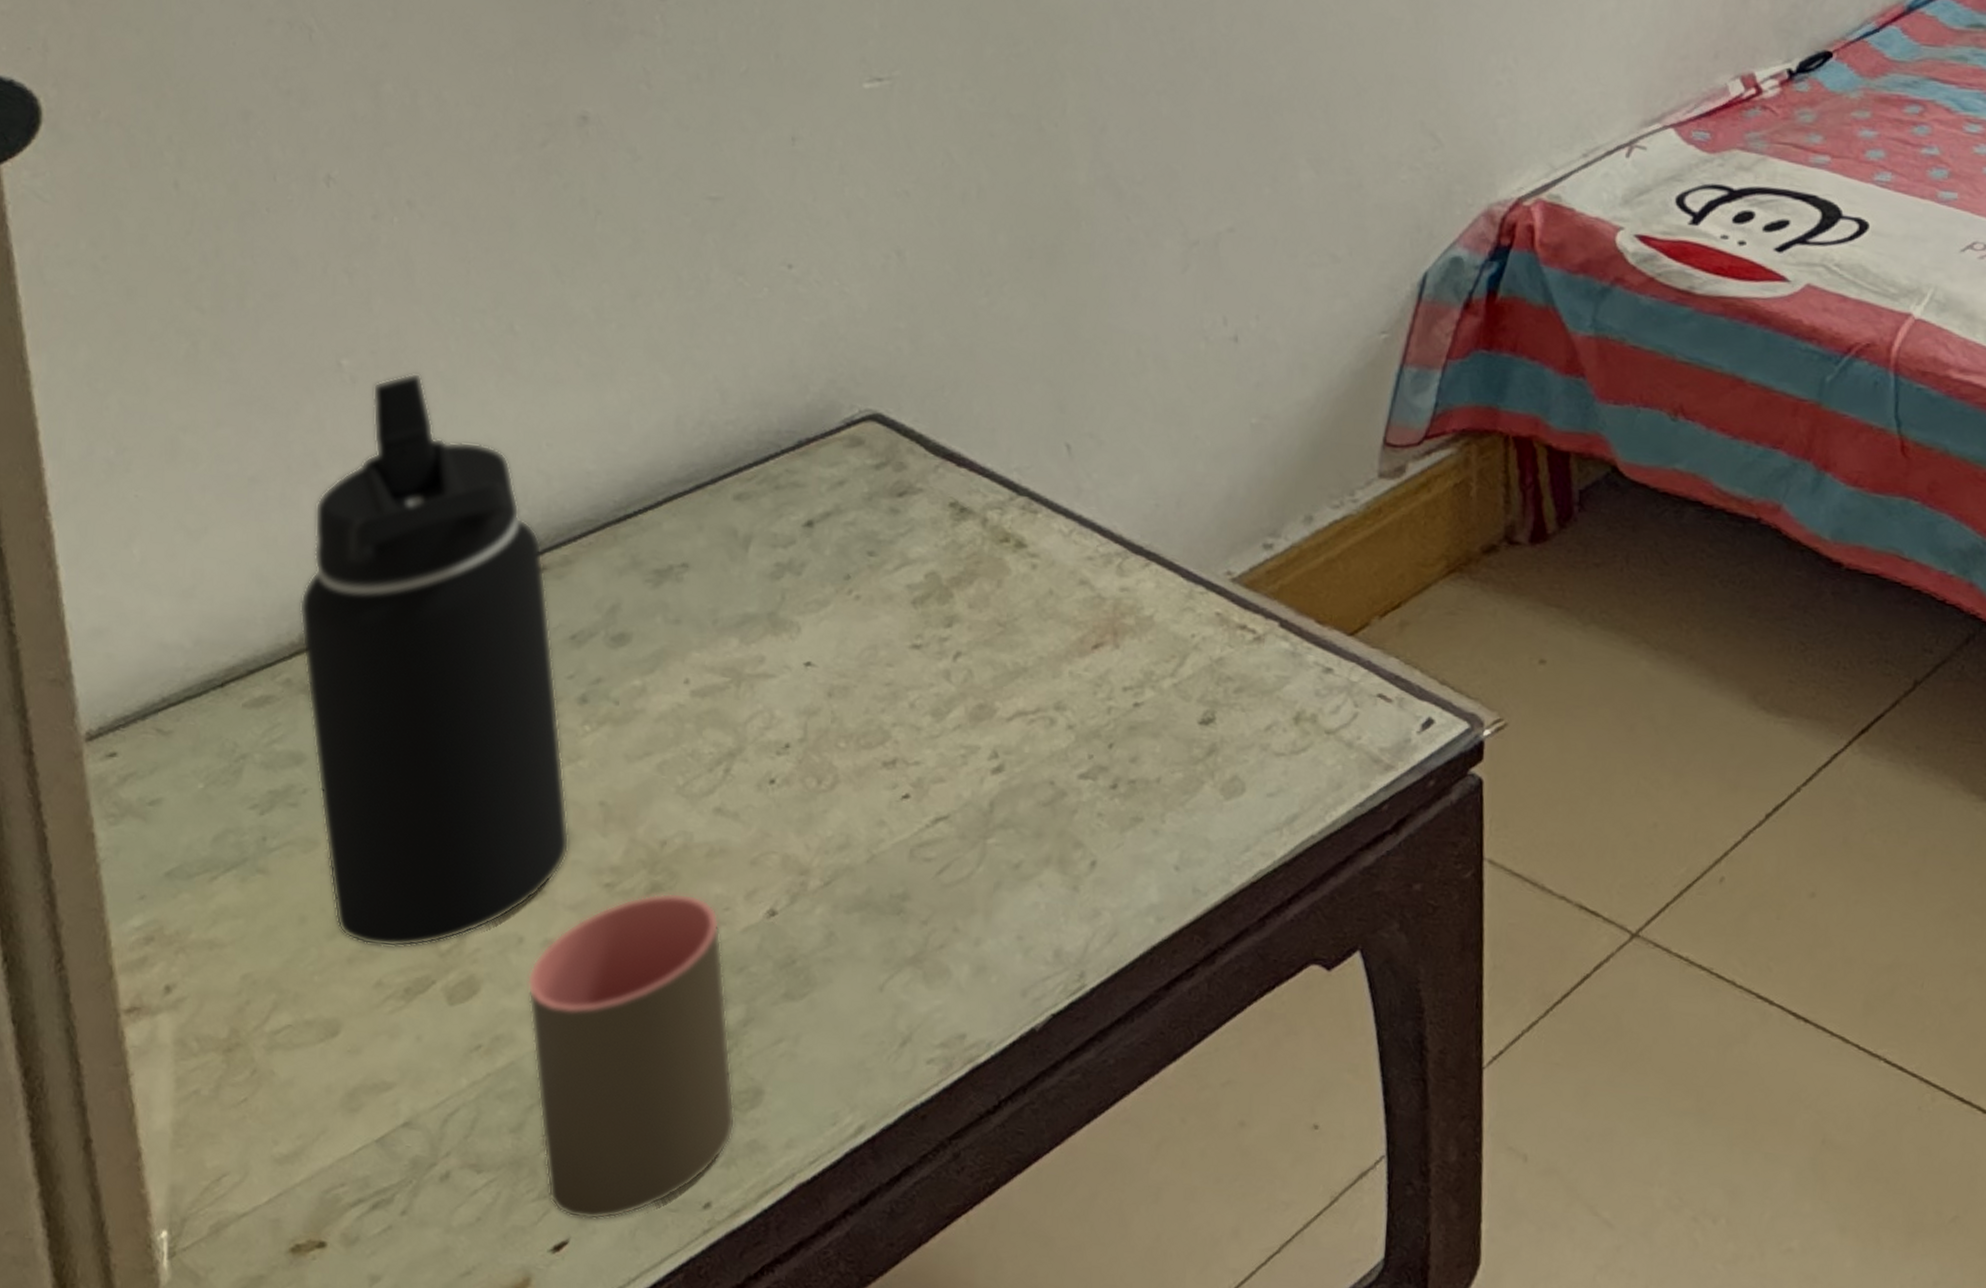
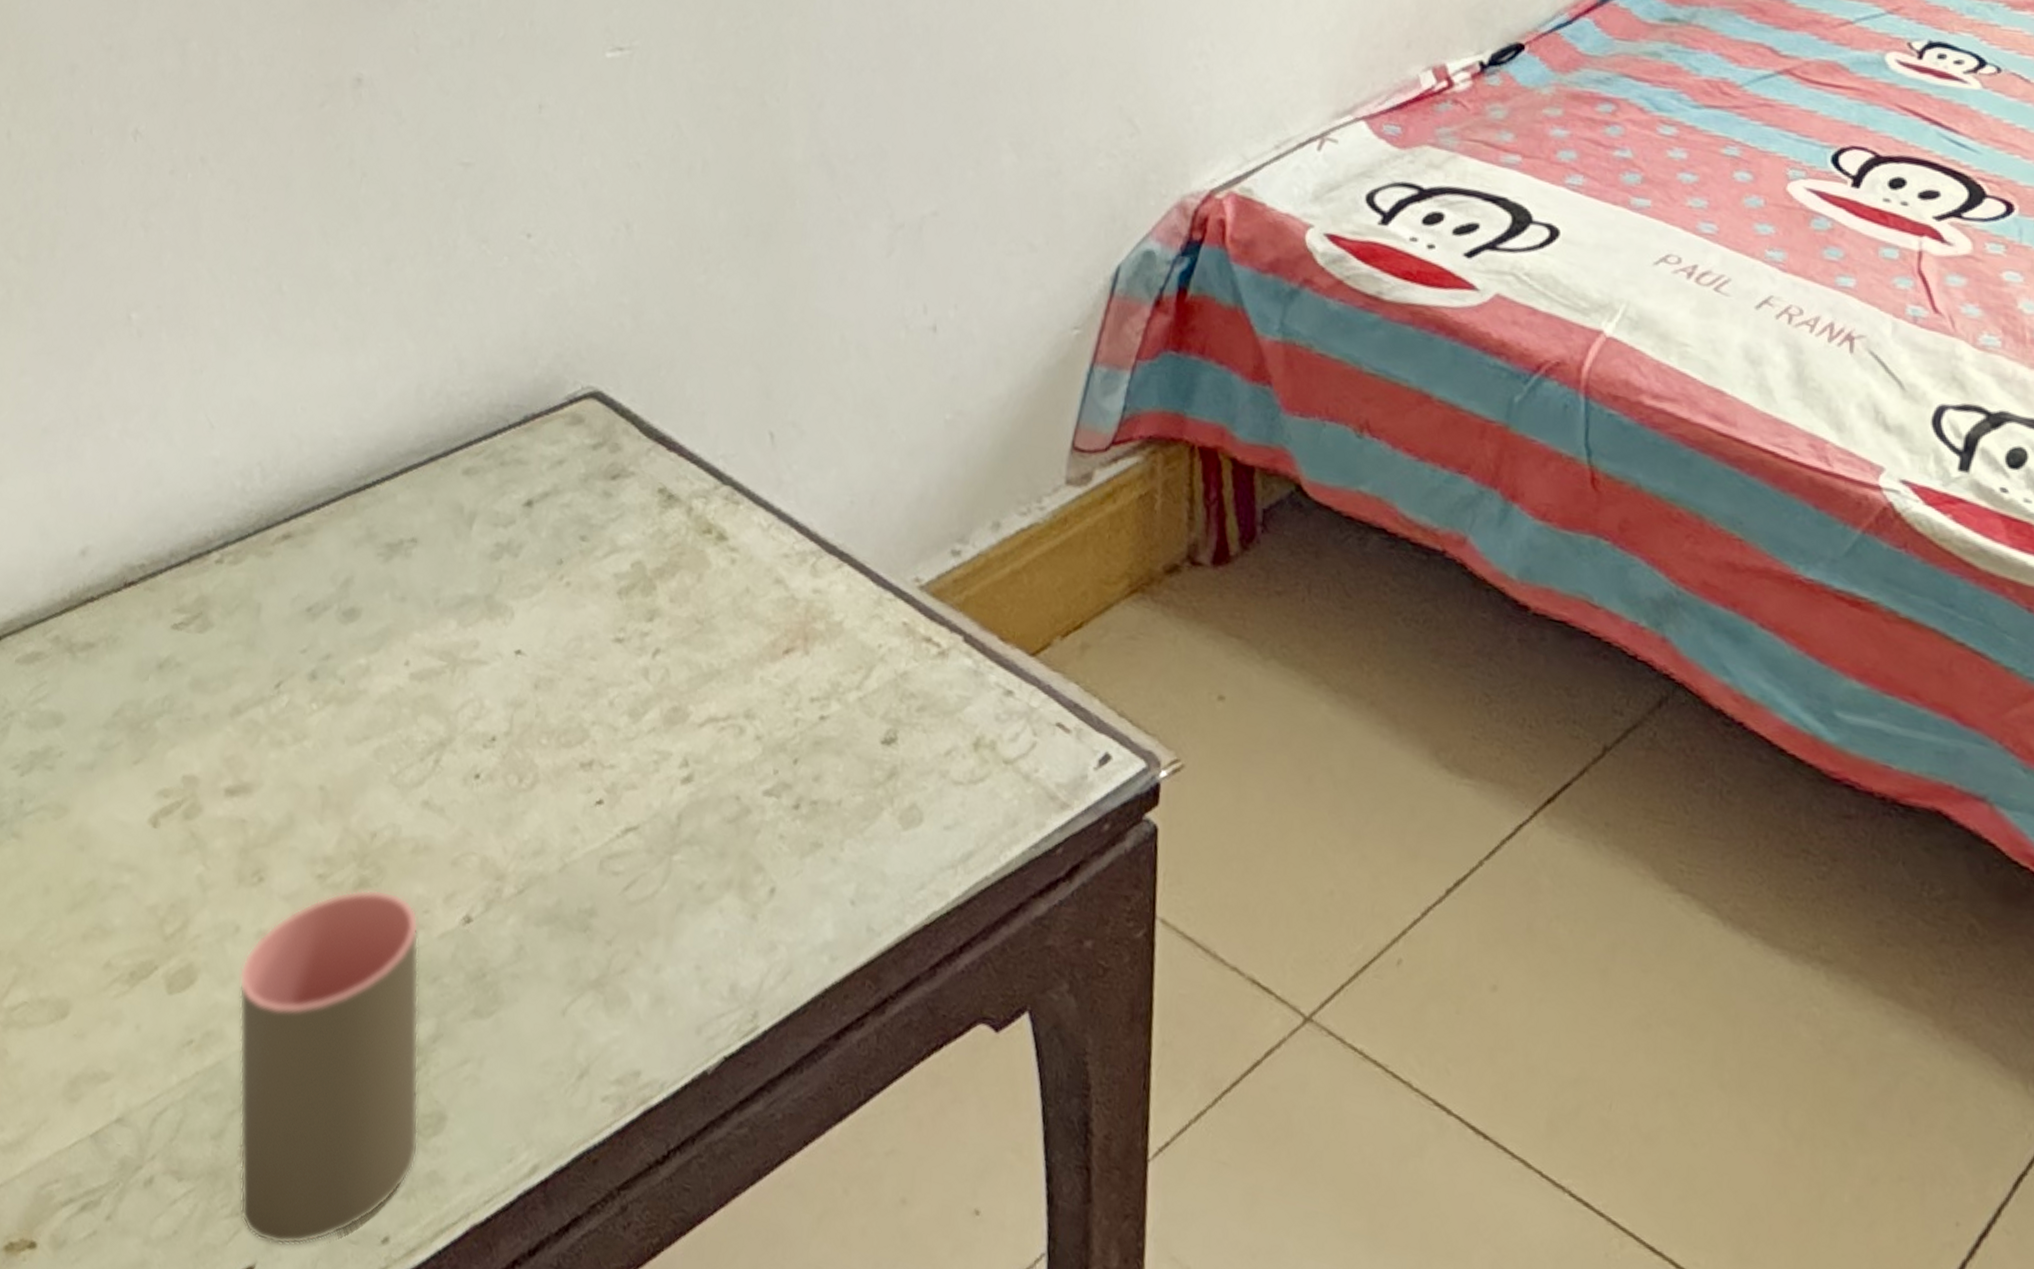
water bottle: present [299,372,570,948] -> none [72,329,290,928]

